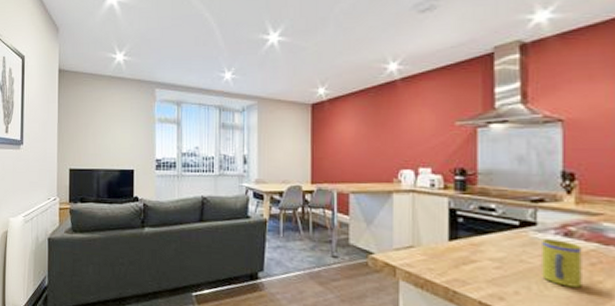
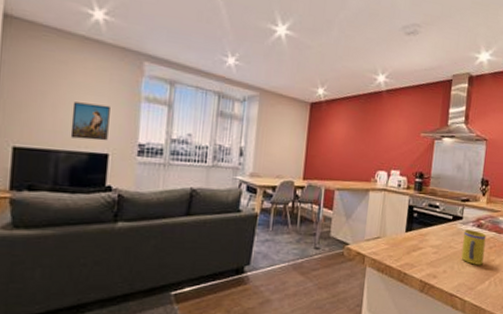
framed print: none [106,129,133,159] -> present [70,102,110,141]

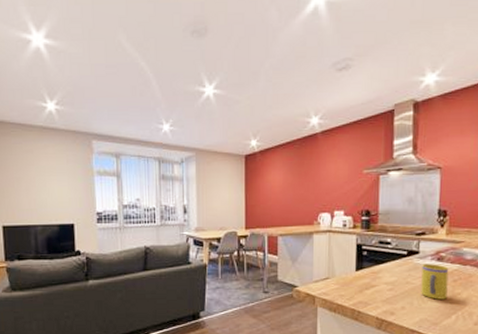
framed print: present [70,102,110,141] -> none [41,183,72,214]

